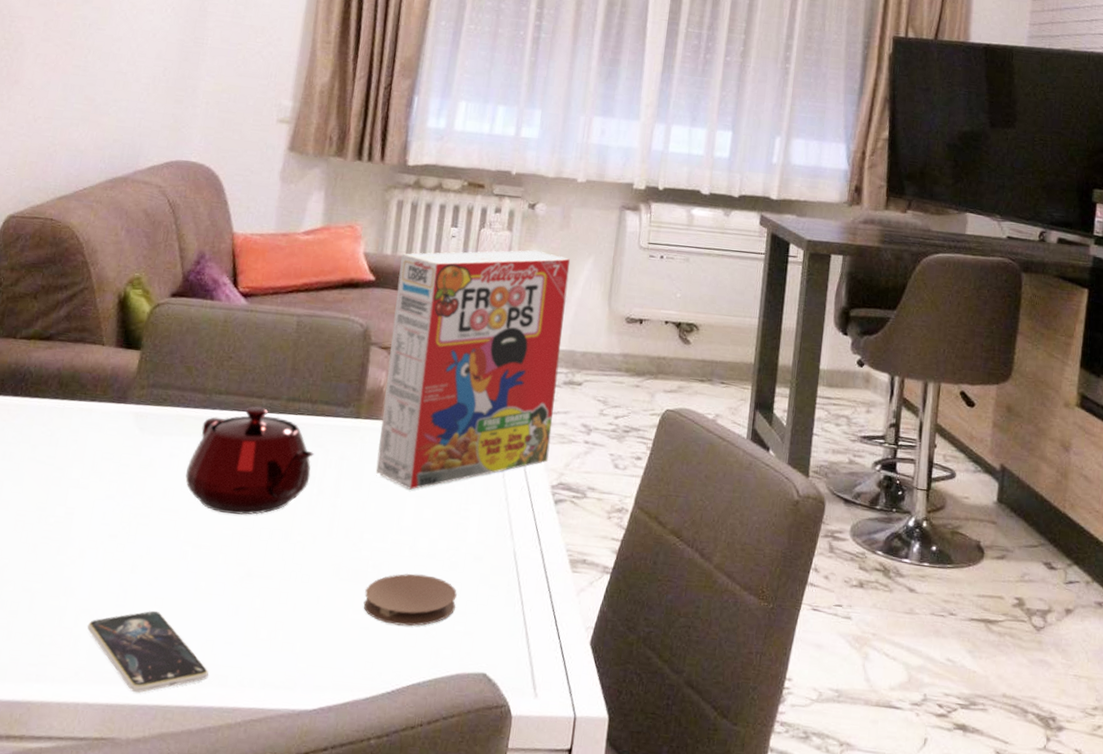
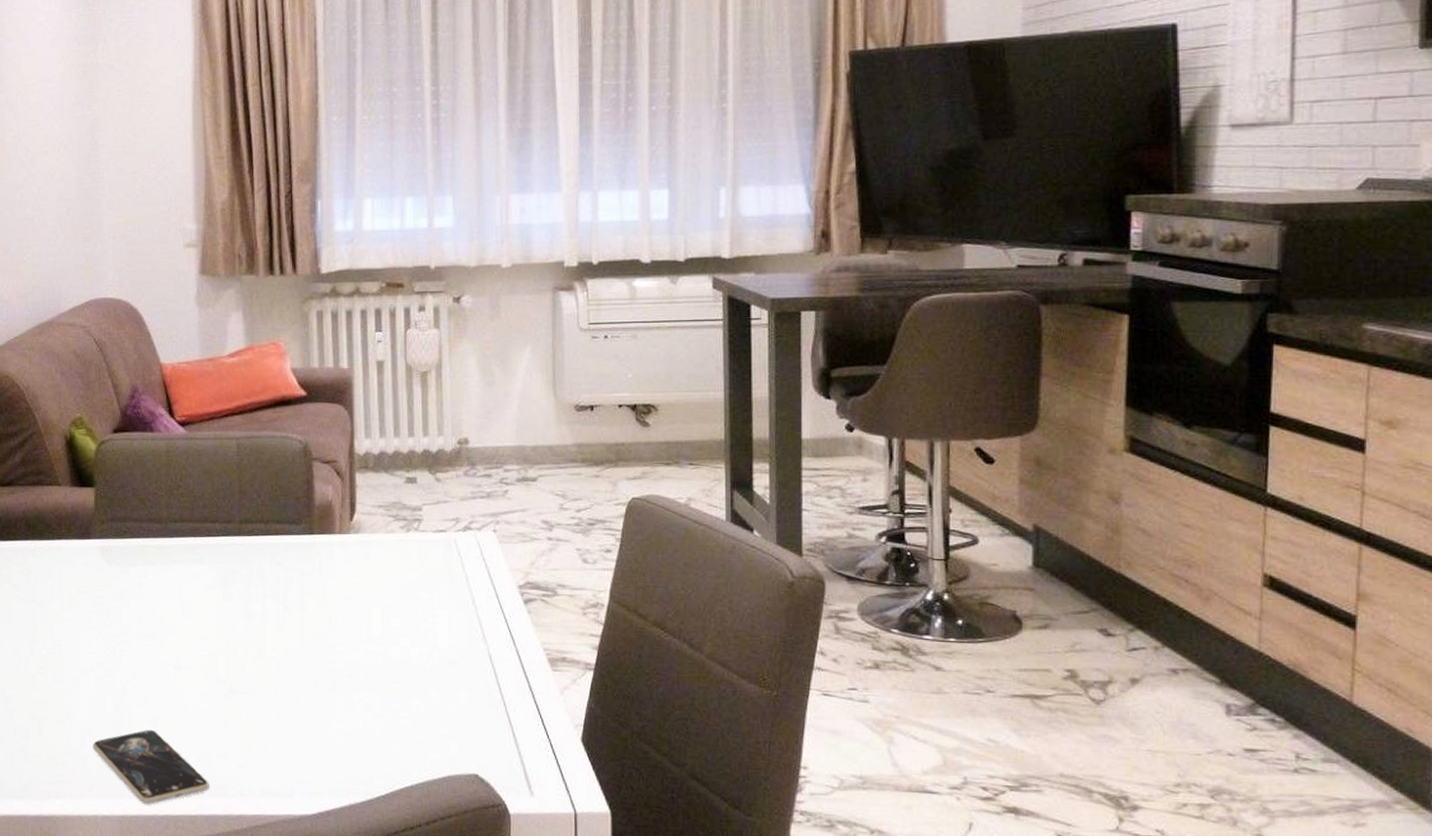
teapot: present [185,406,315,515] -> none [157,530,275,636]
coaster: present [363,573,457,626] -> none [345,681,437,733]
cereal box: present [375,250,571,490] -> none [329,345,511,600]

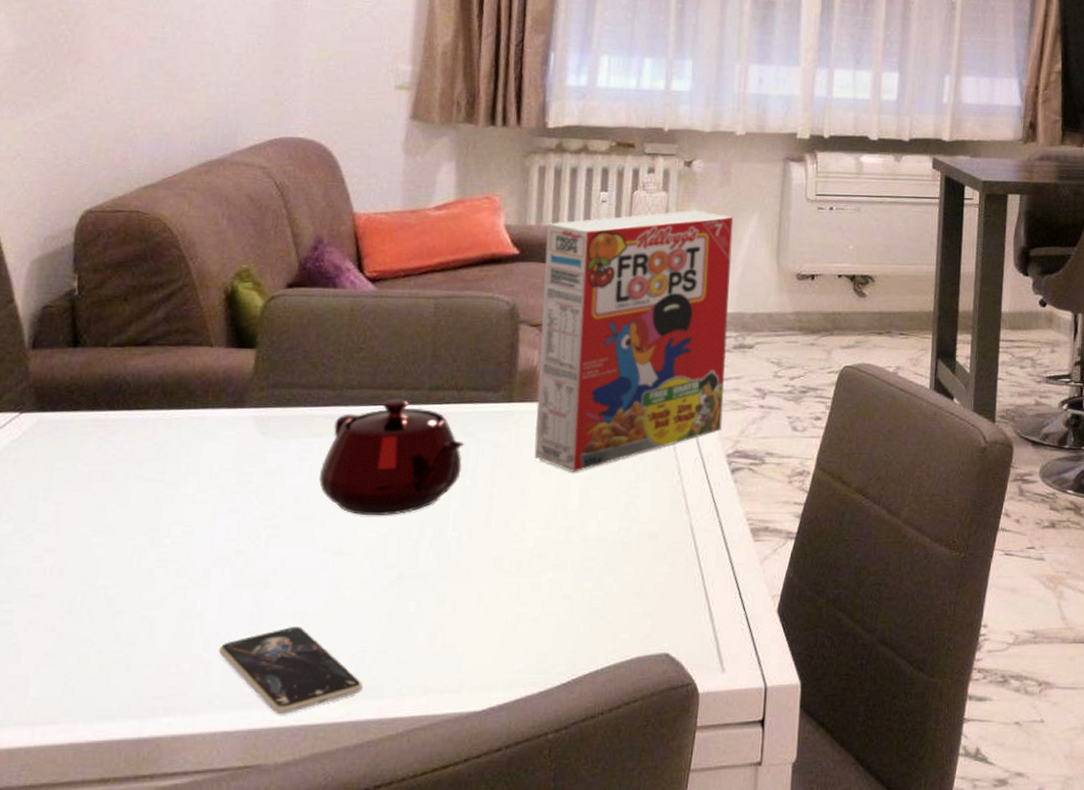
teapot: none [157,530,275,636] -> present [319,398,465,515]
cereal box: none [329,345,511,600] -> present [534,210,734,472]

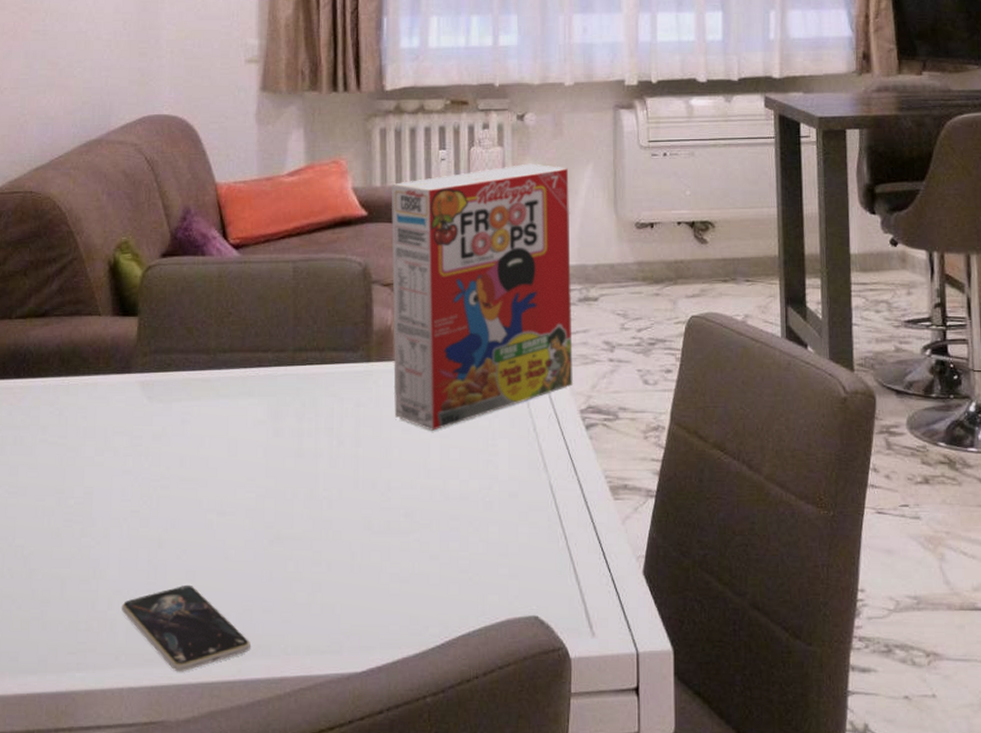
teapot: present [319,398,465,515] -> none [200,360,329,475]

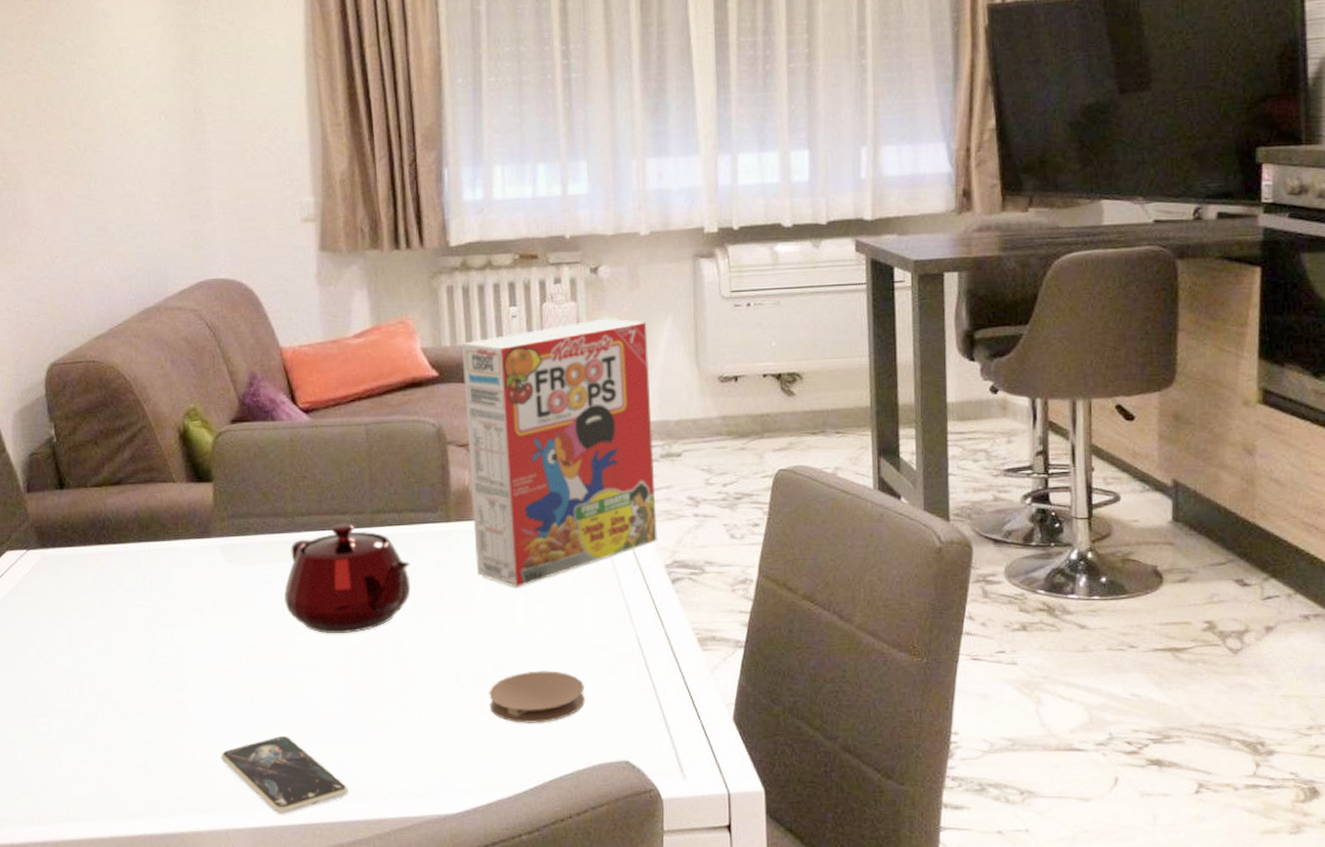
teapot: none [200,360,329,475] -> present [284,523,411,633]
coaster: none [400,518,496,575] -> present [489,671,585,723]

